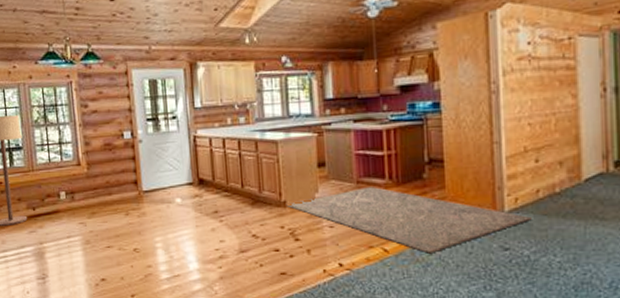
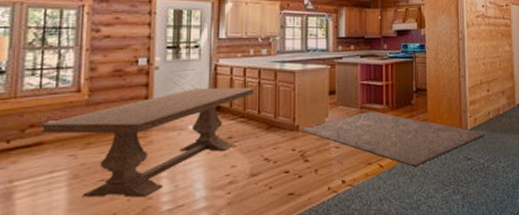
dining table: none [54,159,237,265] -> present [39,87,256,198]

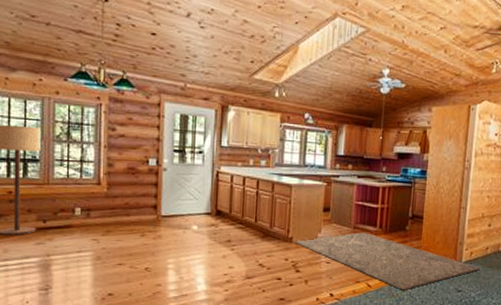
dining table: present [39,87,256,198] -> none [68,192,254,284]

